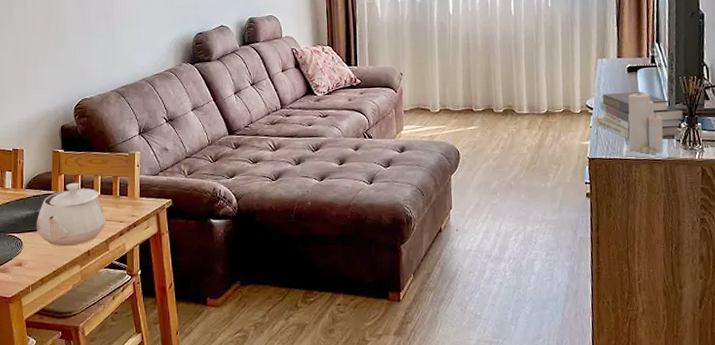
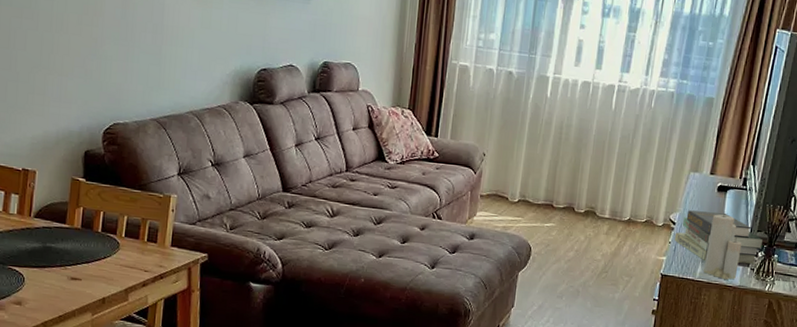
teapot: present [36,182,107,247] -> none [43,218,129,291]

